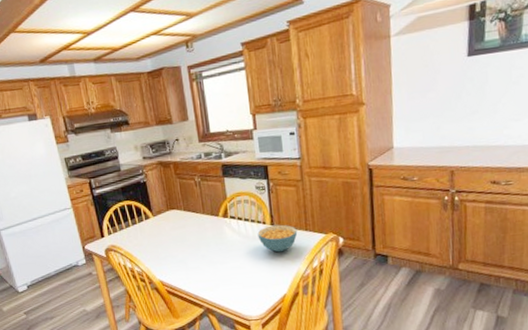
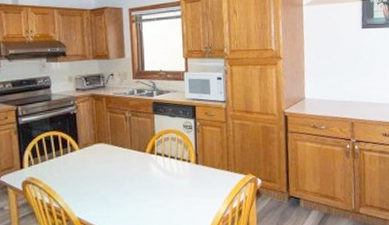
cereal bowl: present [257,224,298,253] -> none [182,163,220,192]

